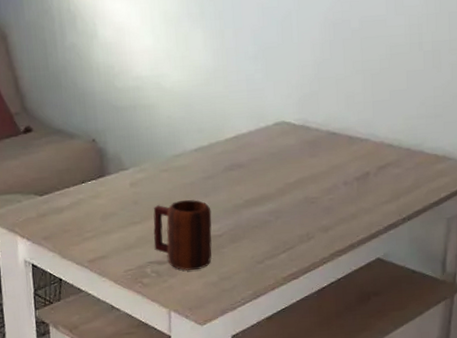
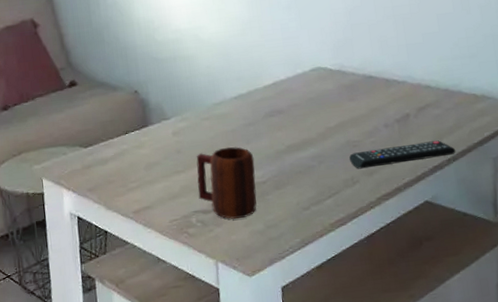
remote control: none [306,199,412,226] -> present [349,140,456,169]

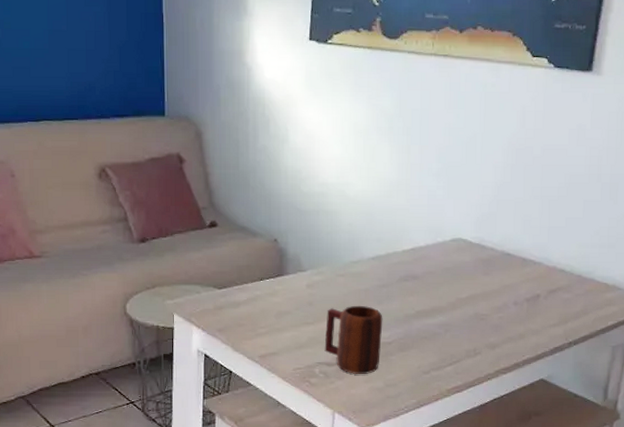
remote control: present [349,140,456,169] -> none [475,323,578,342]

